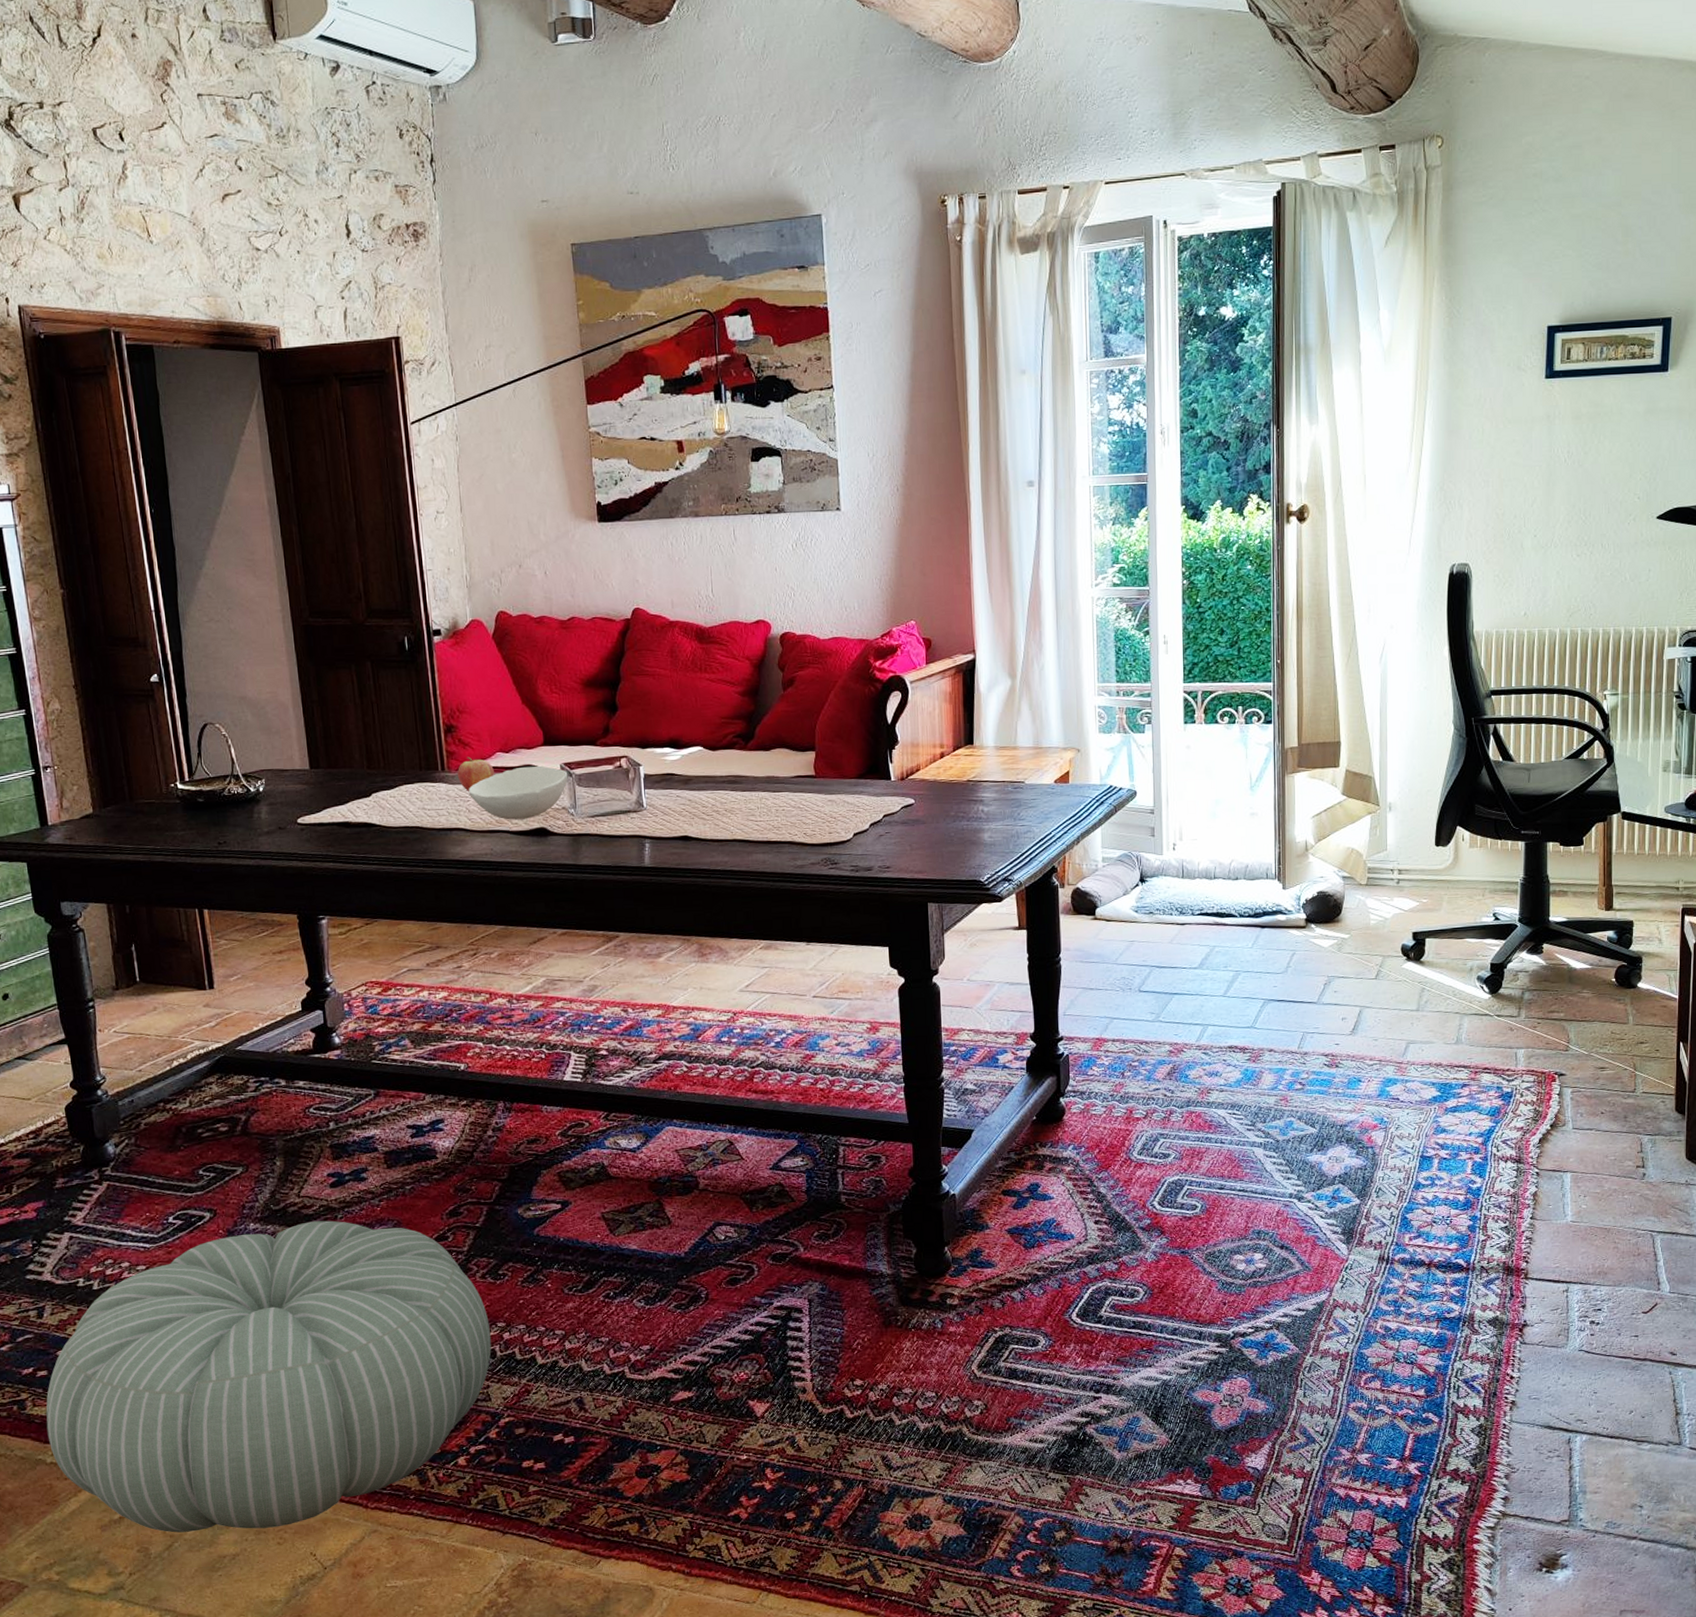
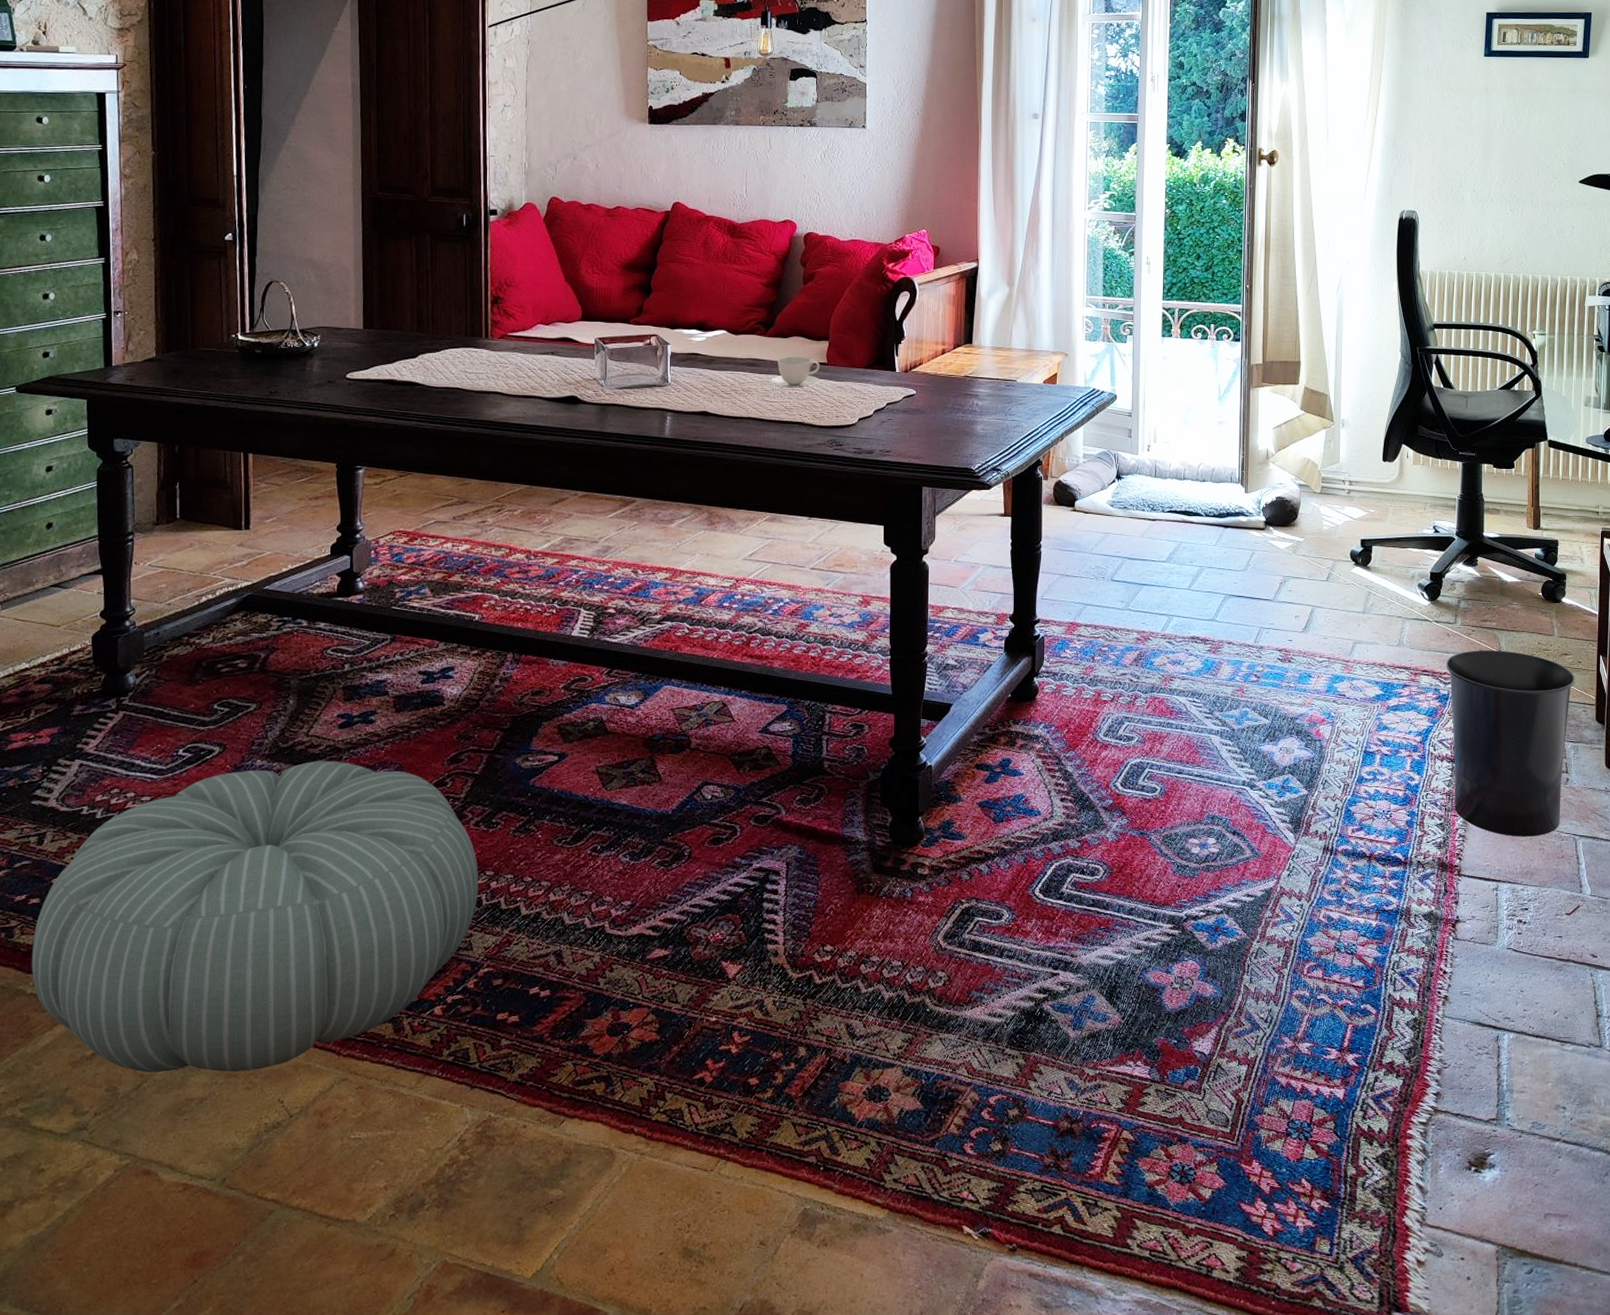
fruit: present [458,756,494,791] -> none [500,326,534,358]
bowl: present [468,765,568,820] -> none [508,338,601,387]
teacup: none [753,770,809,805] -> present [769,356,820,388]
waste bin: none [1508,1042,1653,1237] -> present [1445,650,1576,837]

